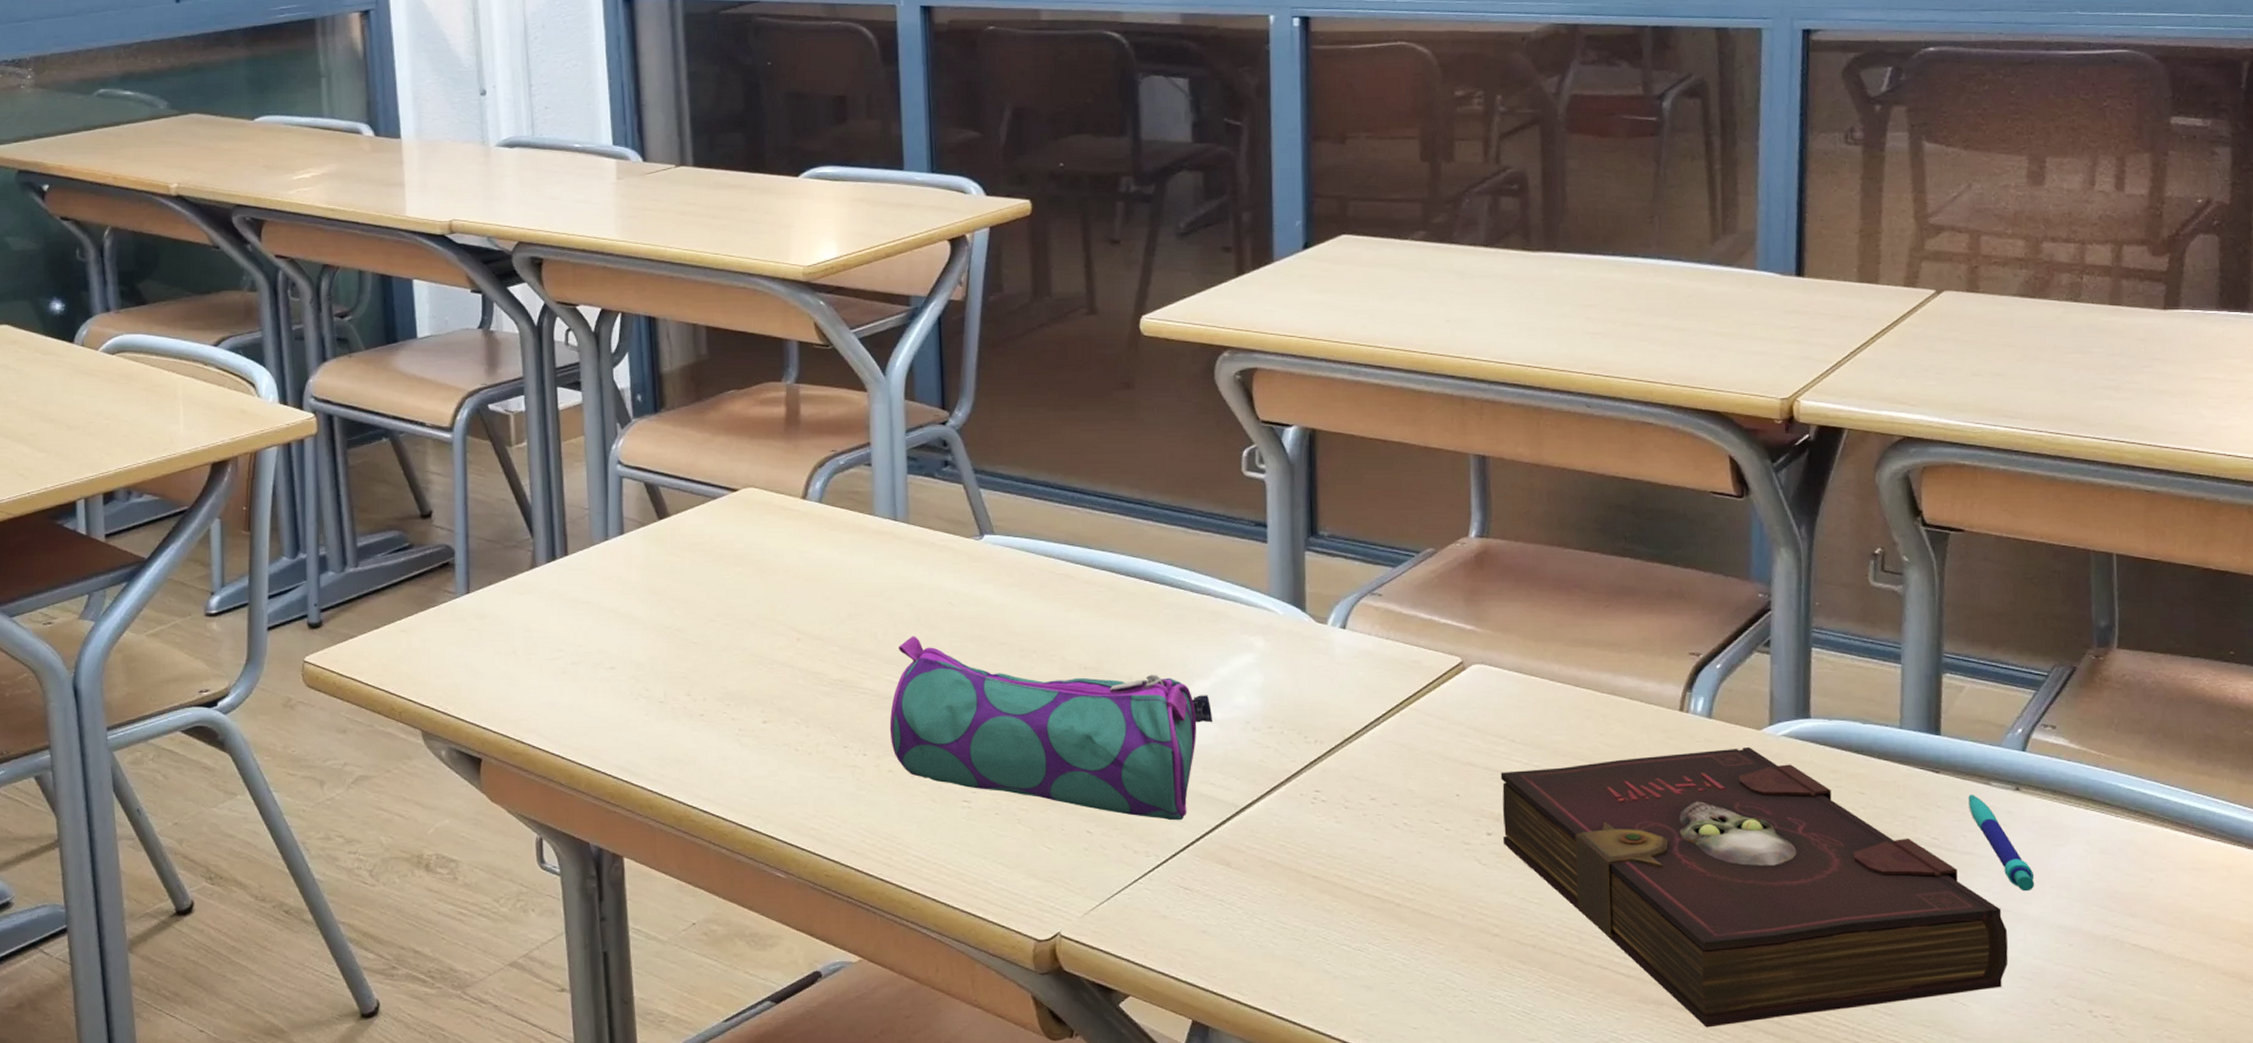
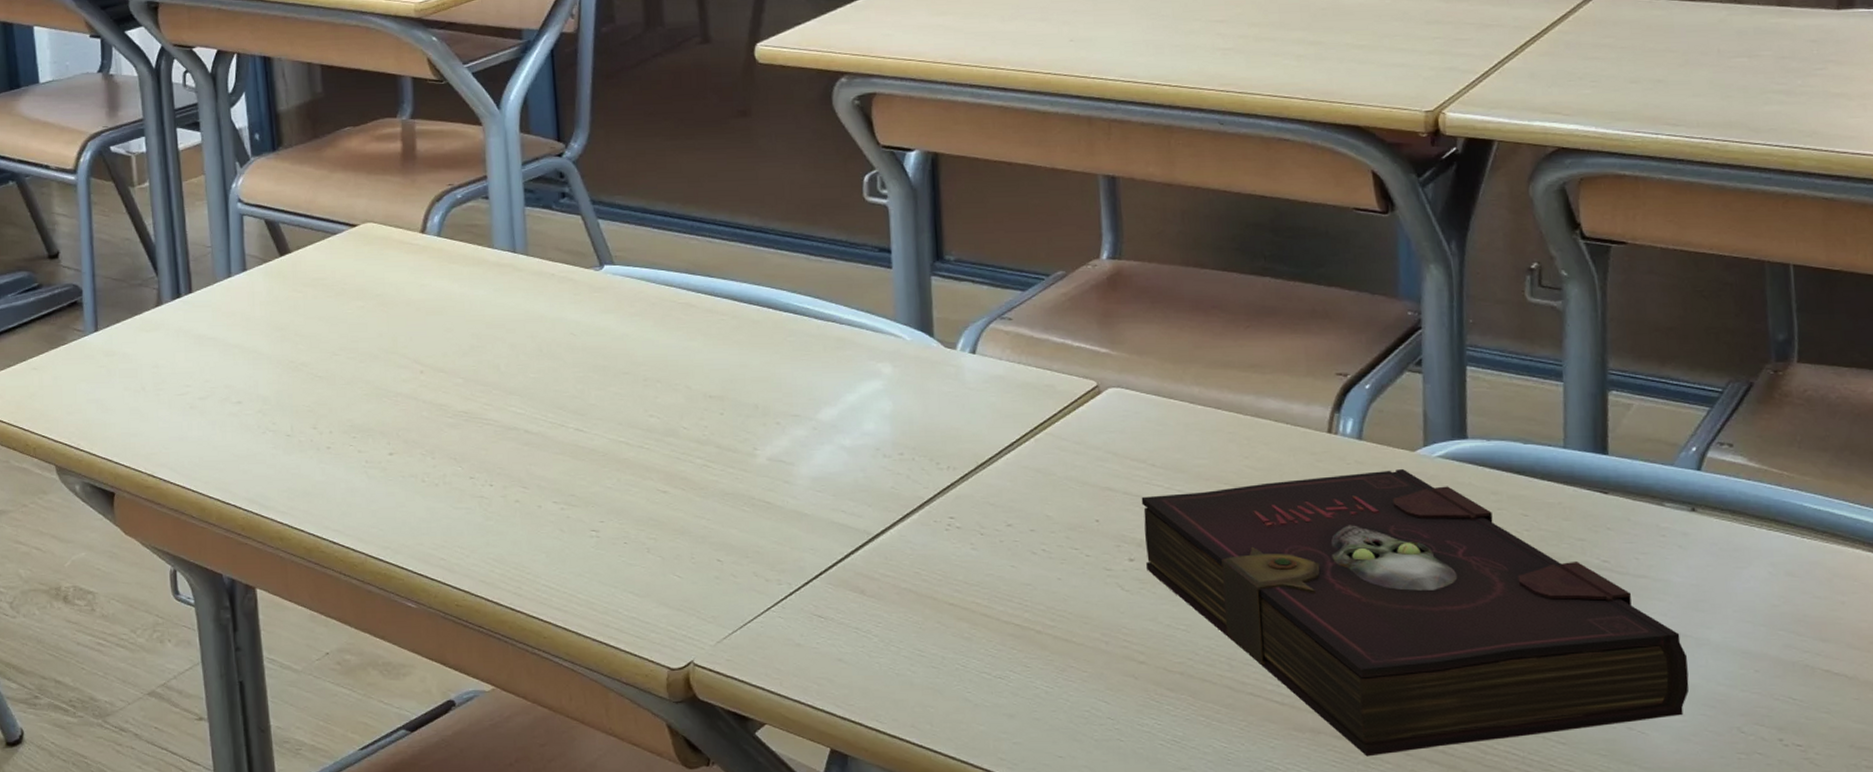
pencil case: present [889,636,1213,821] -> none [515,367,842,549]
pen: present [1968,794,2035,892] -> none [1640,515,1716,616]

